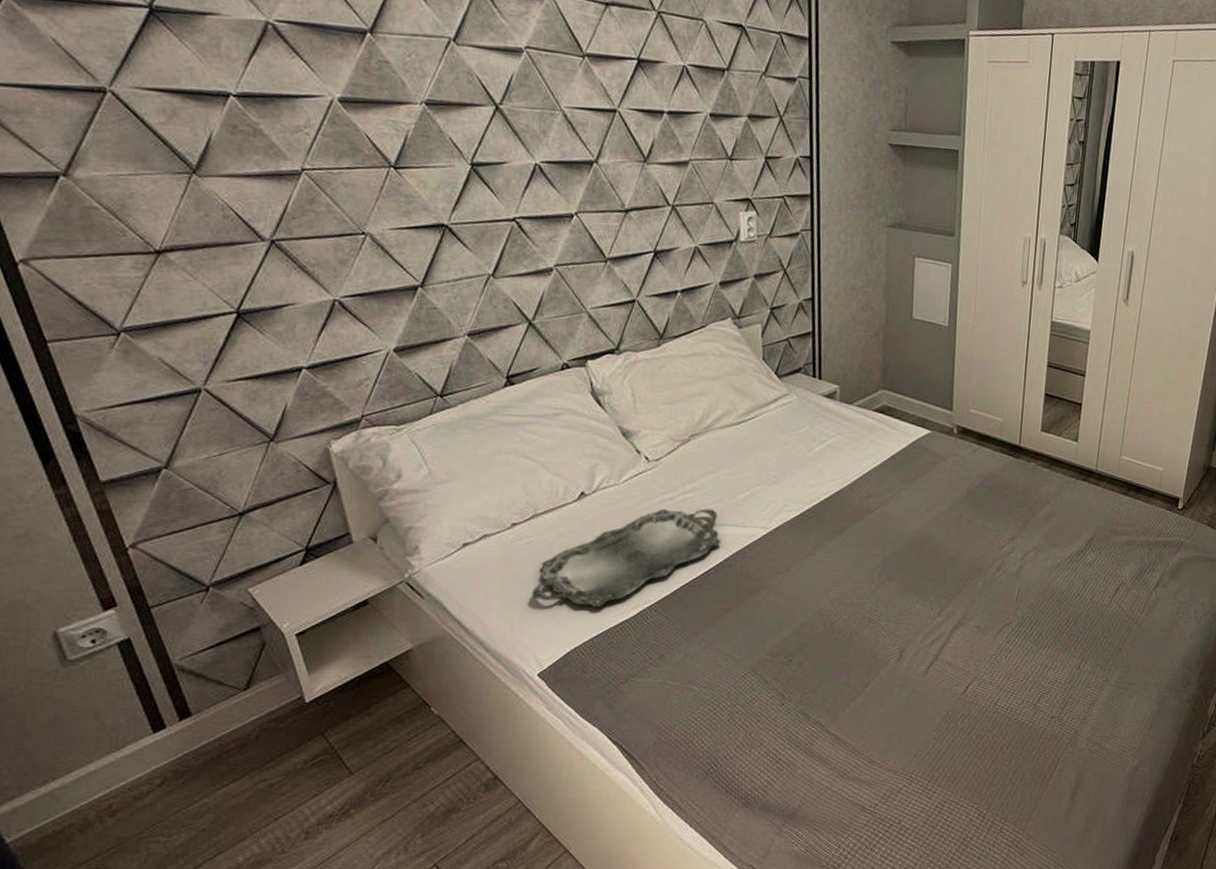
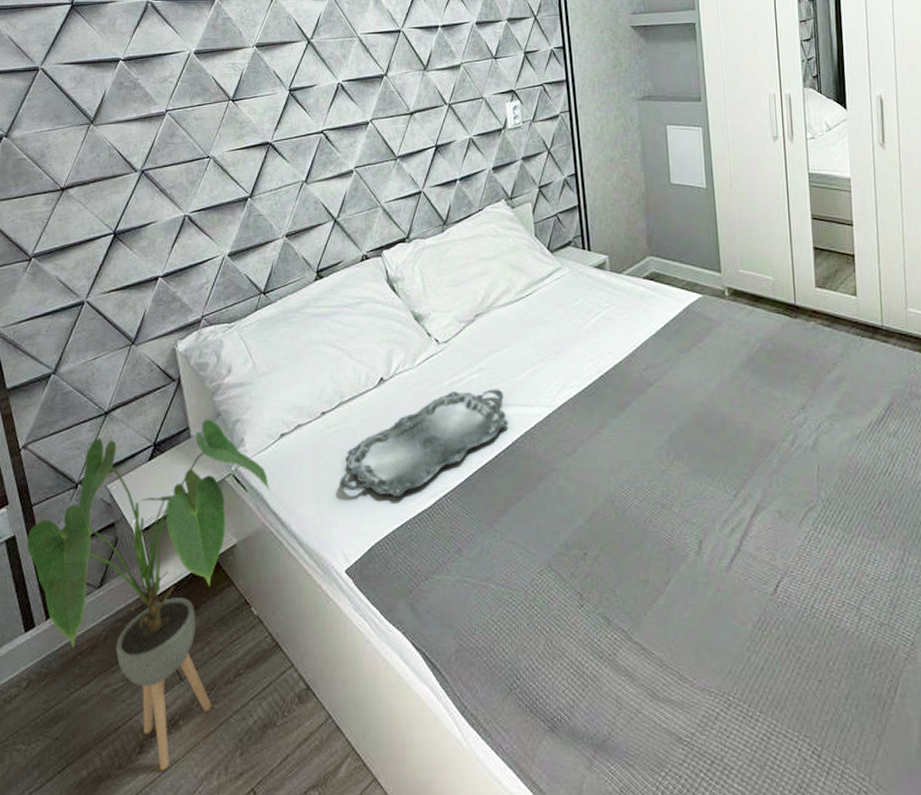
house plant: none [147,525,451,854] -> present [26,419,270,771]

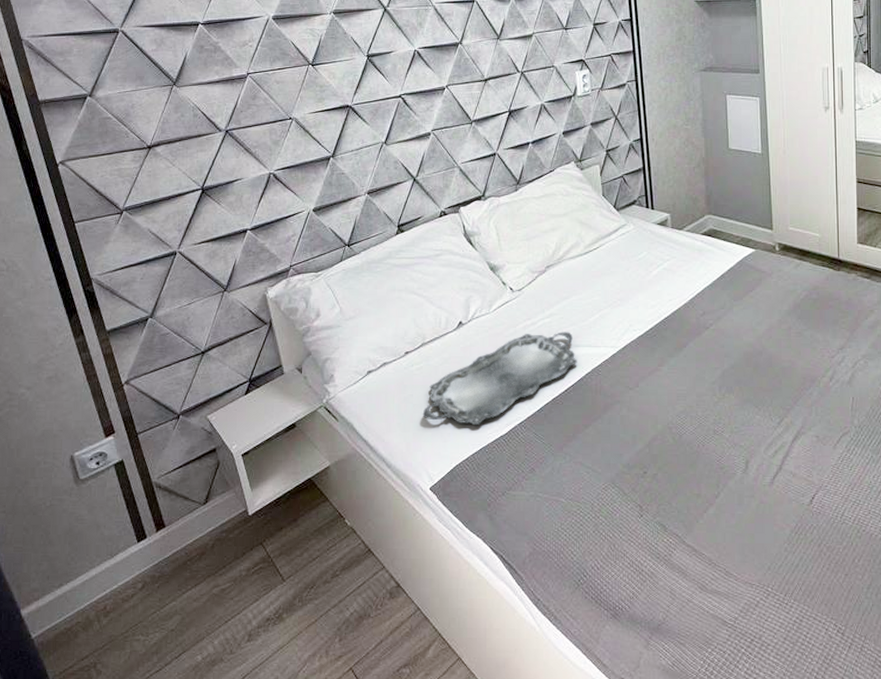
house plant: present [26,419,270,771] -> none [134,358,359,655]

